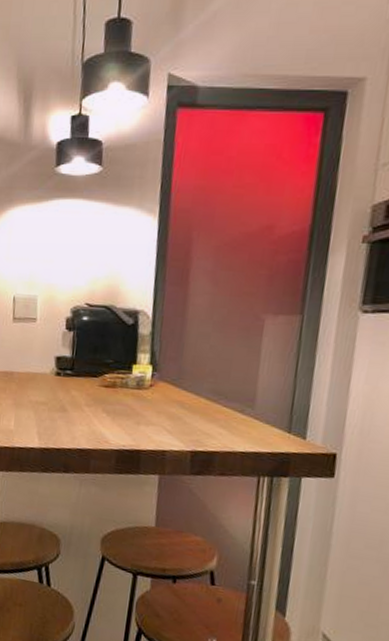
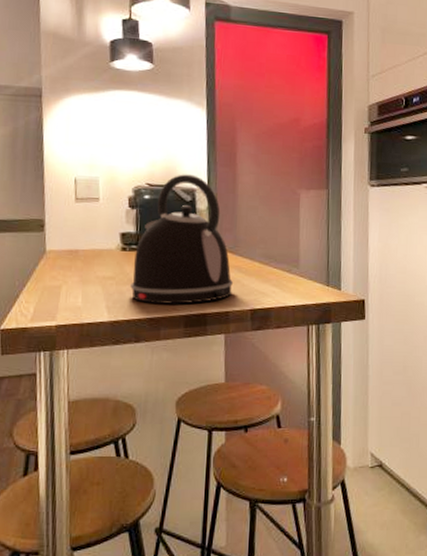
kettle: none [62,293,173,438] -> present [130,174,233,304]

